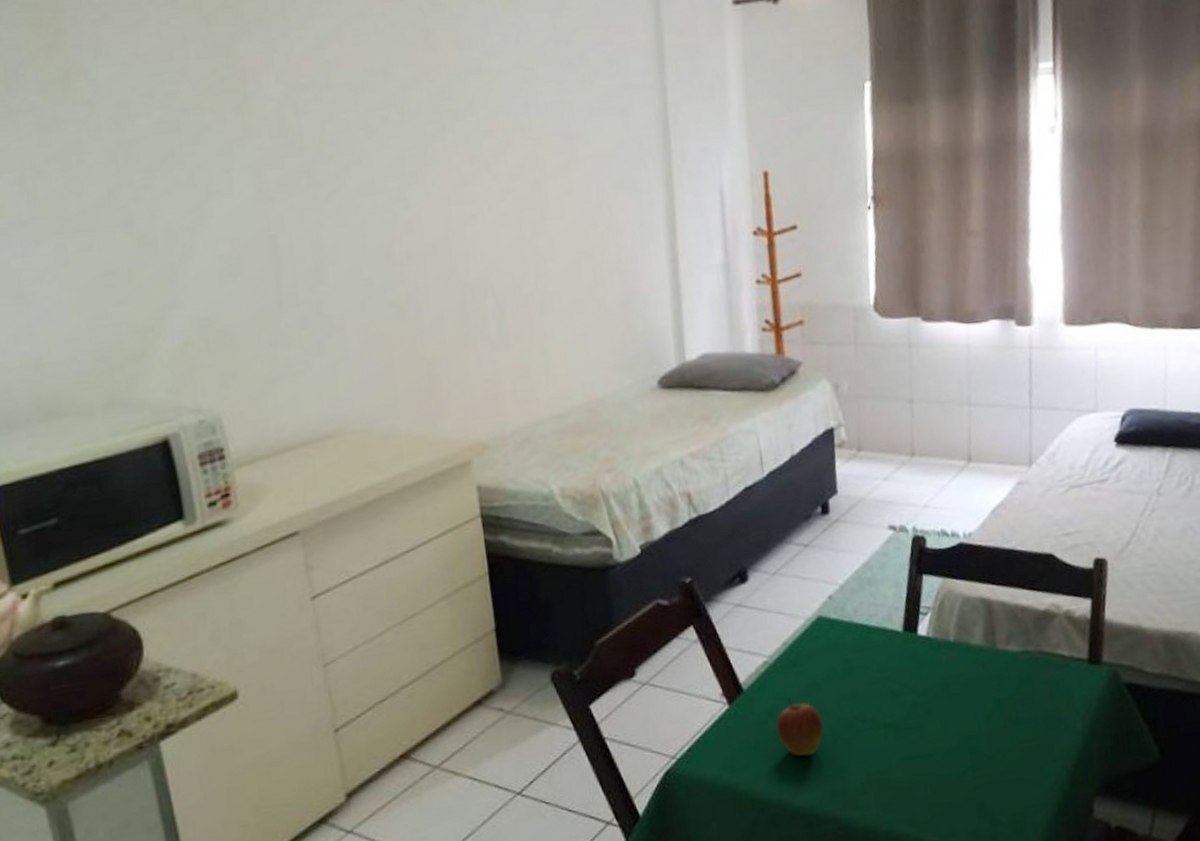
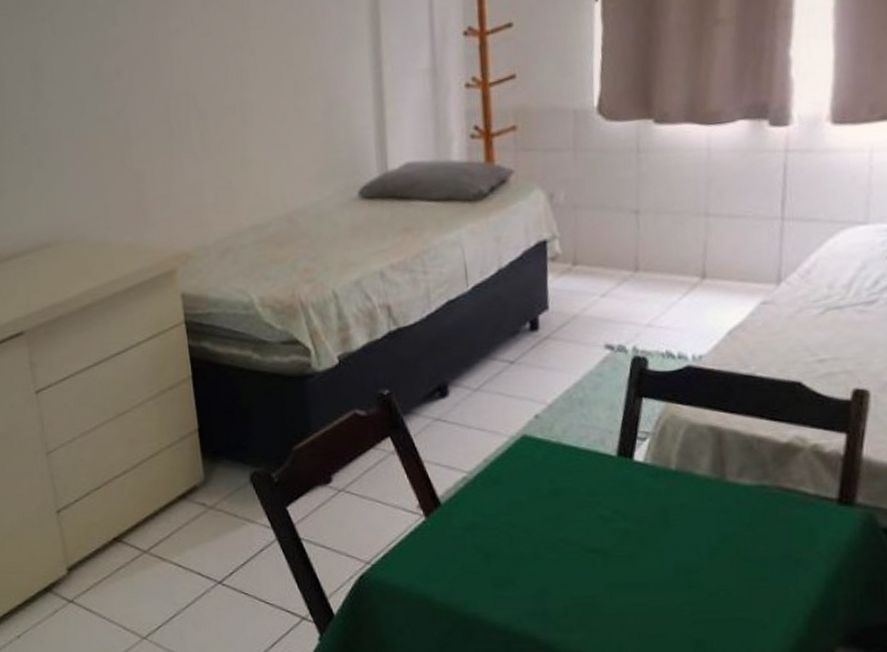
fruit: present [776,697,824,756] -> none [474,514,525,574]

